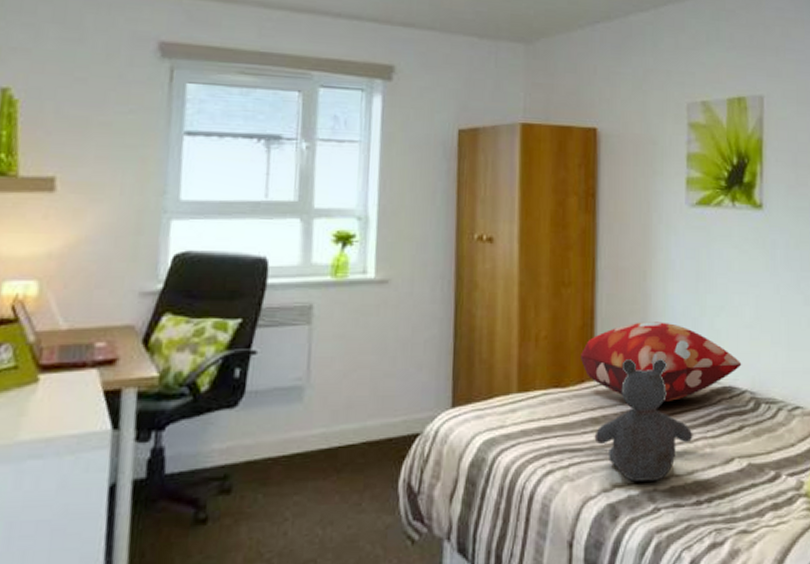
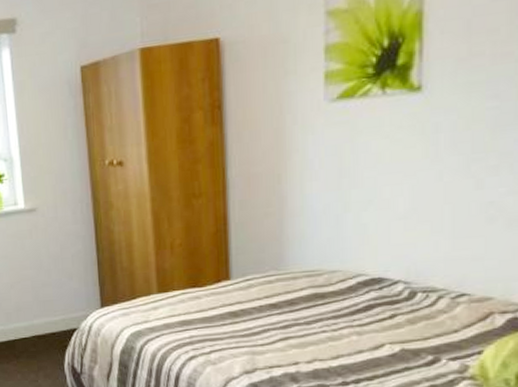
decorative pillow: present [581,322,742,401] -> none [216,221,394,295]
teddy bear: present [594,359,693,482] -> none [233,256,338,365]

